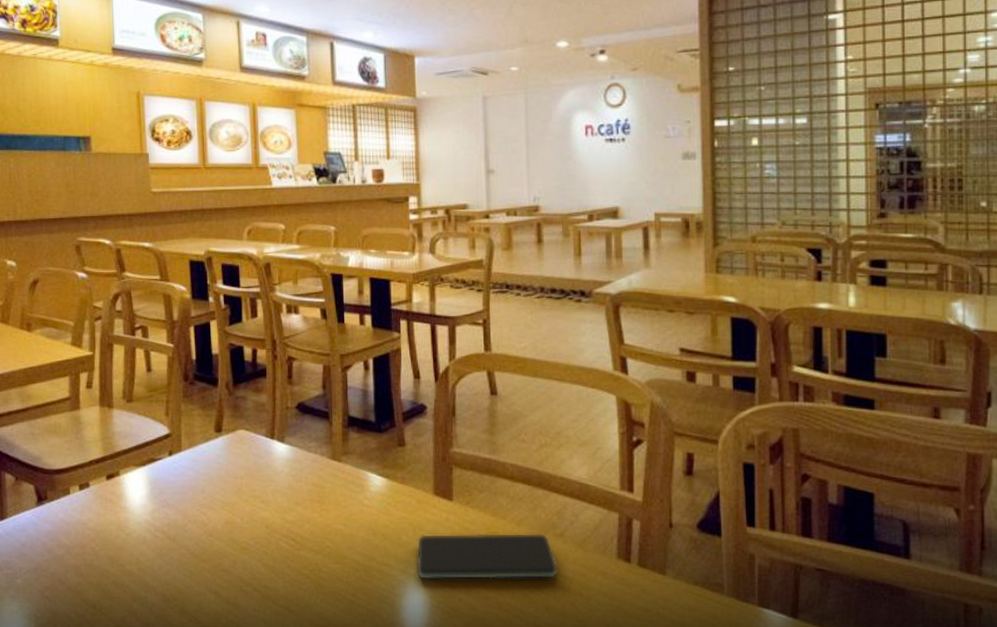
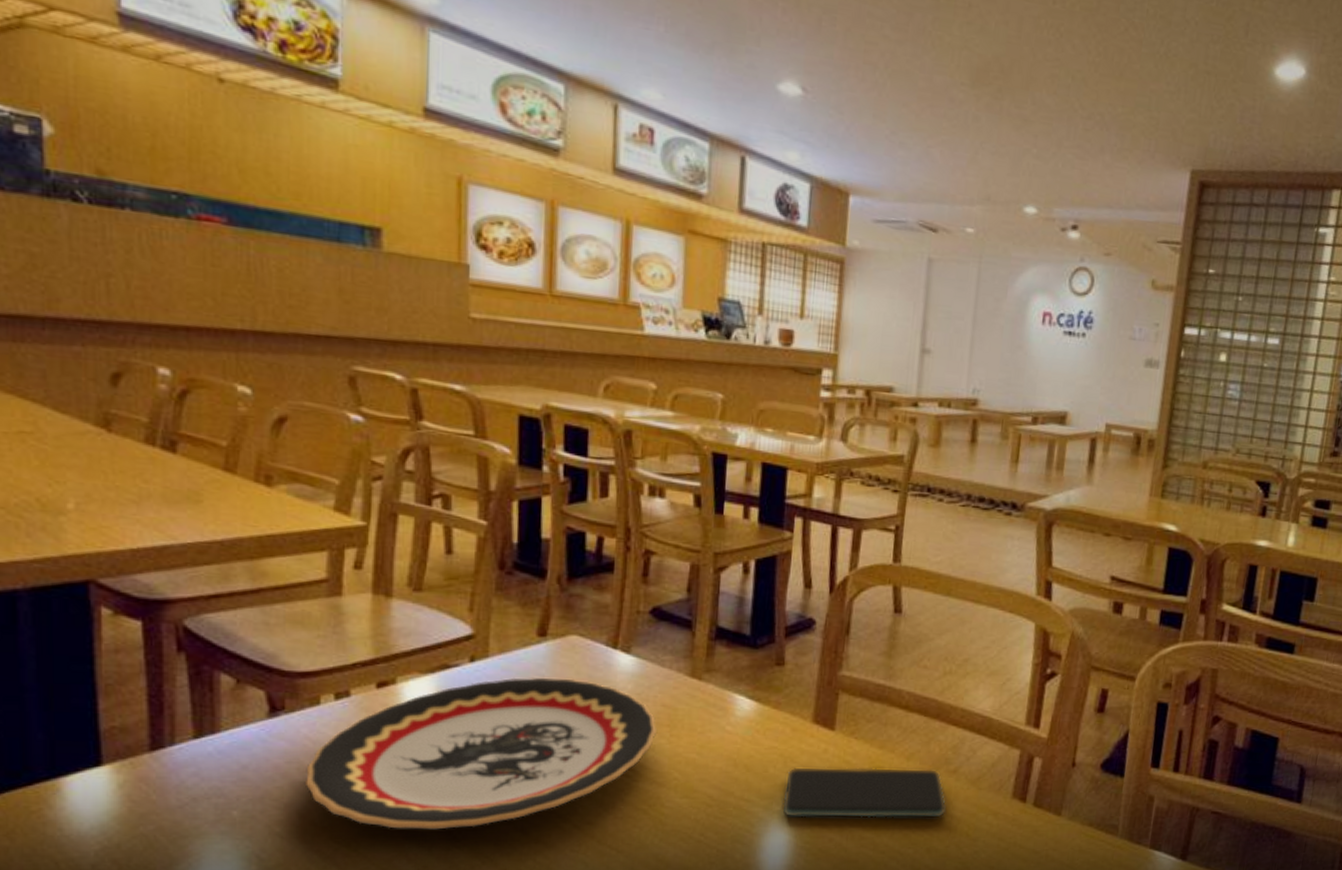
plate: none [63,466,310,593] -> present [306,678,656,830]

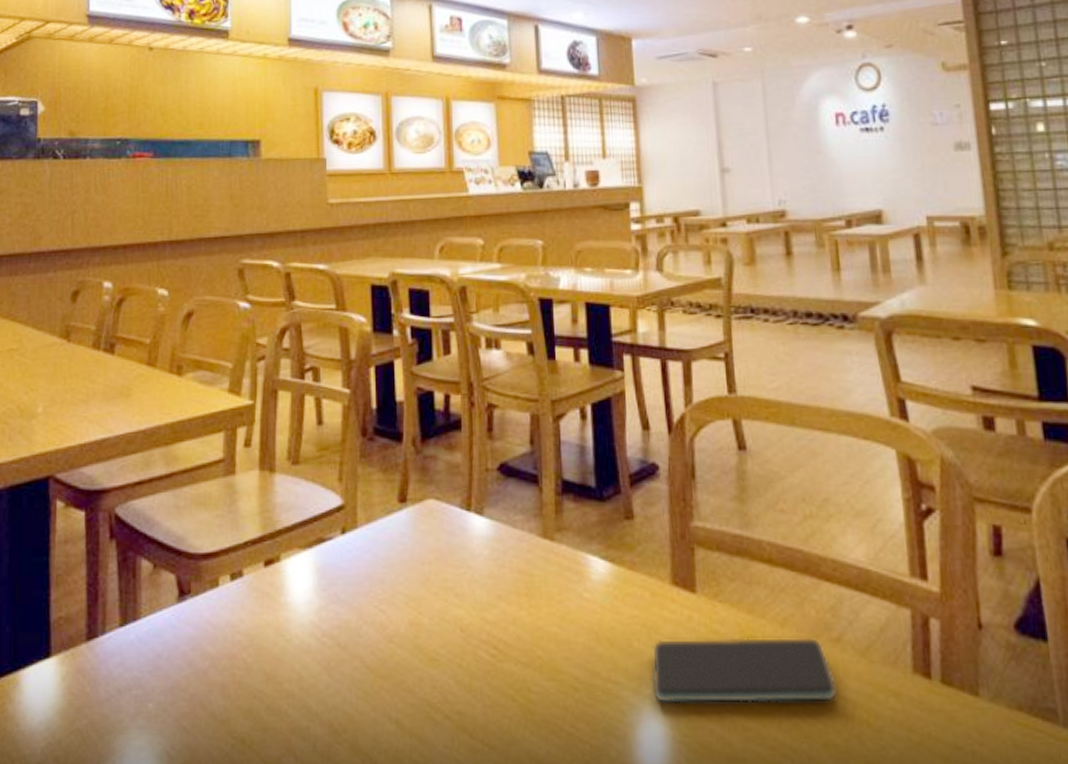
plate: present [306,678,656,830] -> none [207,548,516,722]

